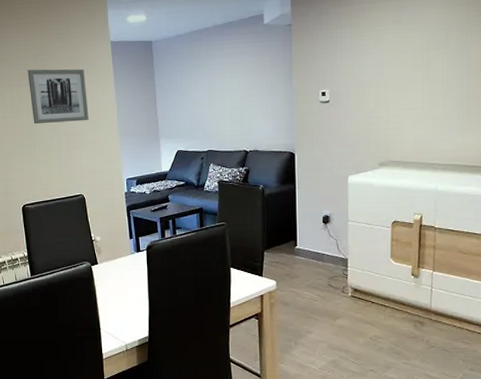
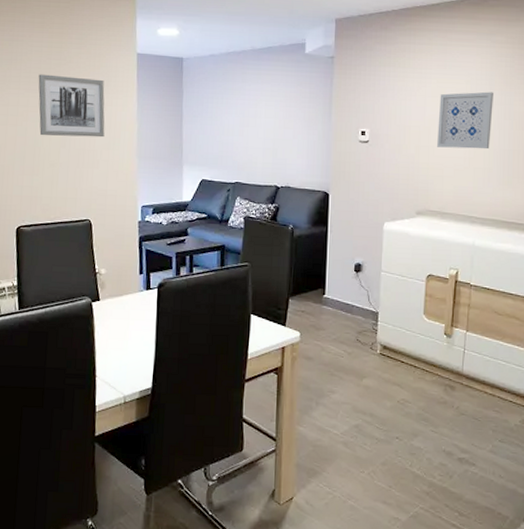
wall art: none [395,41,450,100] -> present [437,91,493,150]

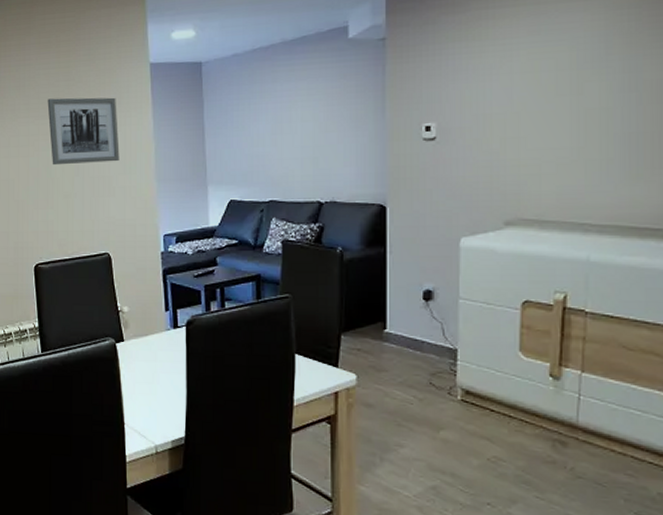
wall art: present [437,91,493,150] -> none [531,57,611,137]

